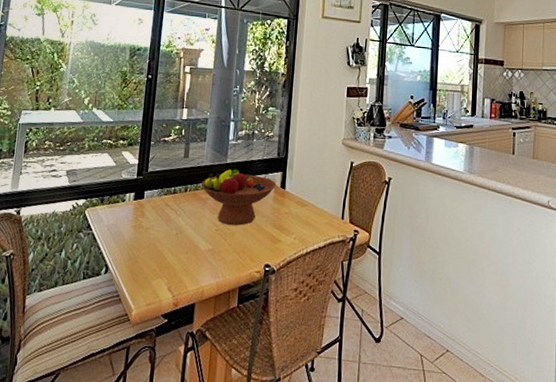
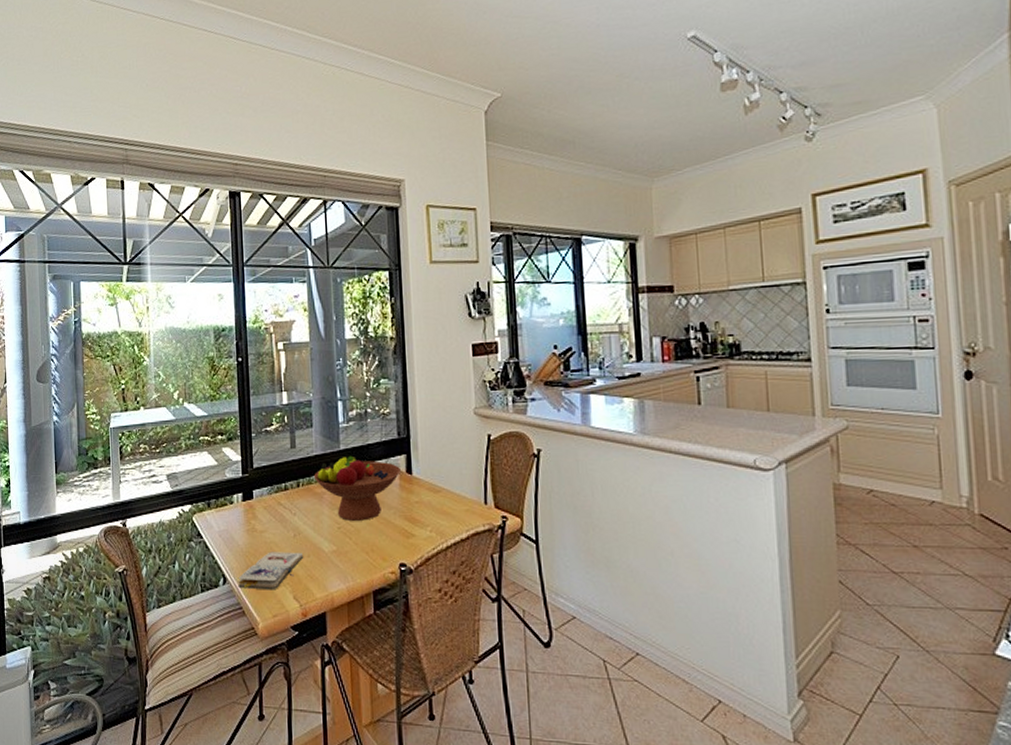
paperback book: none [118,246,181,282] -> present [238,551,303,591]

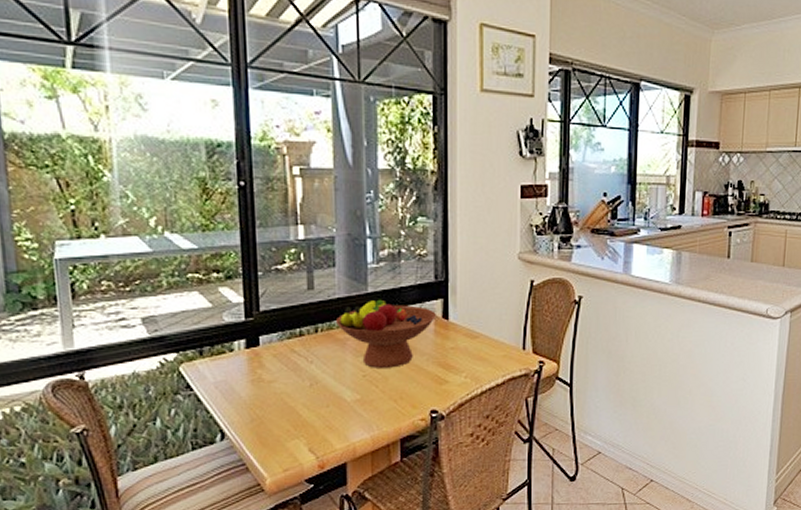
paperback book: present [238,551,303,591] -> none [240,402,320,444]

